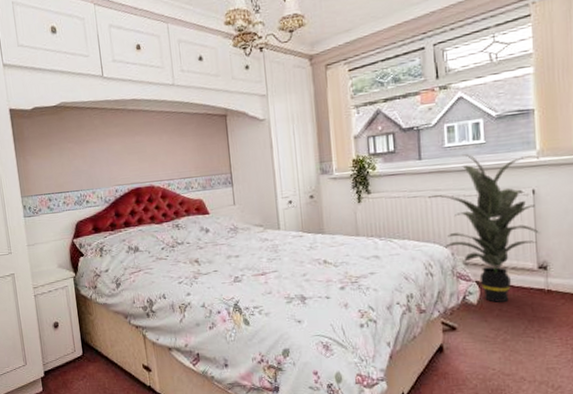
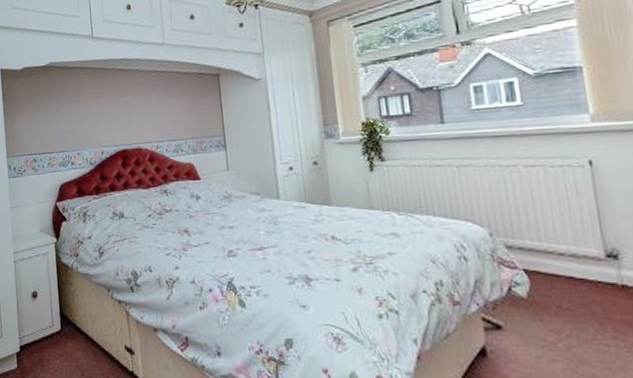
indoor plant: present [427,154,540,303] -> none [454,117,603,297]

